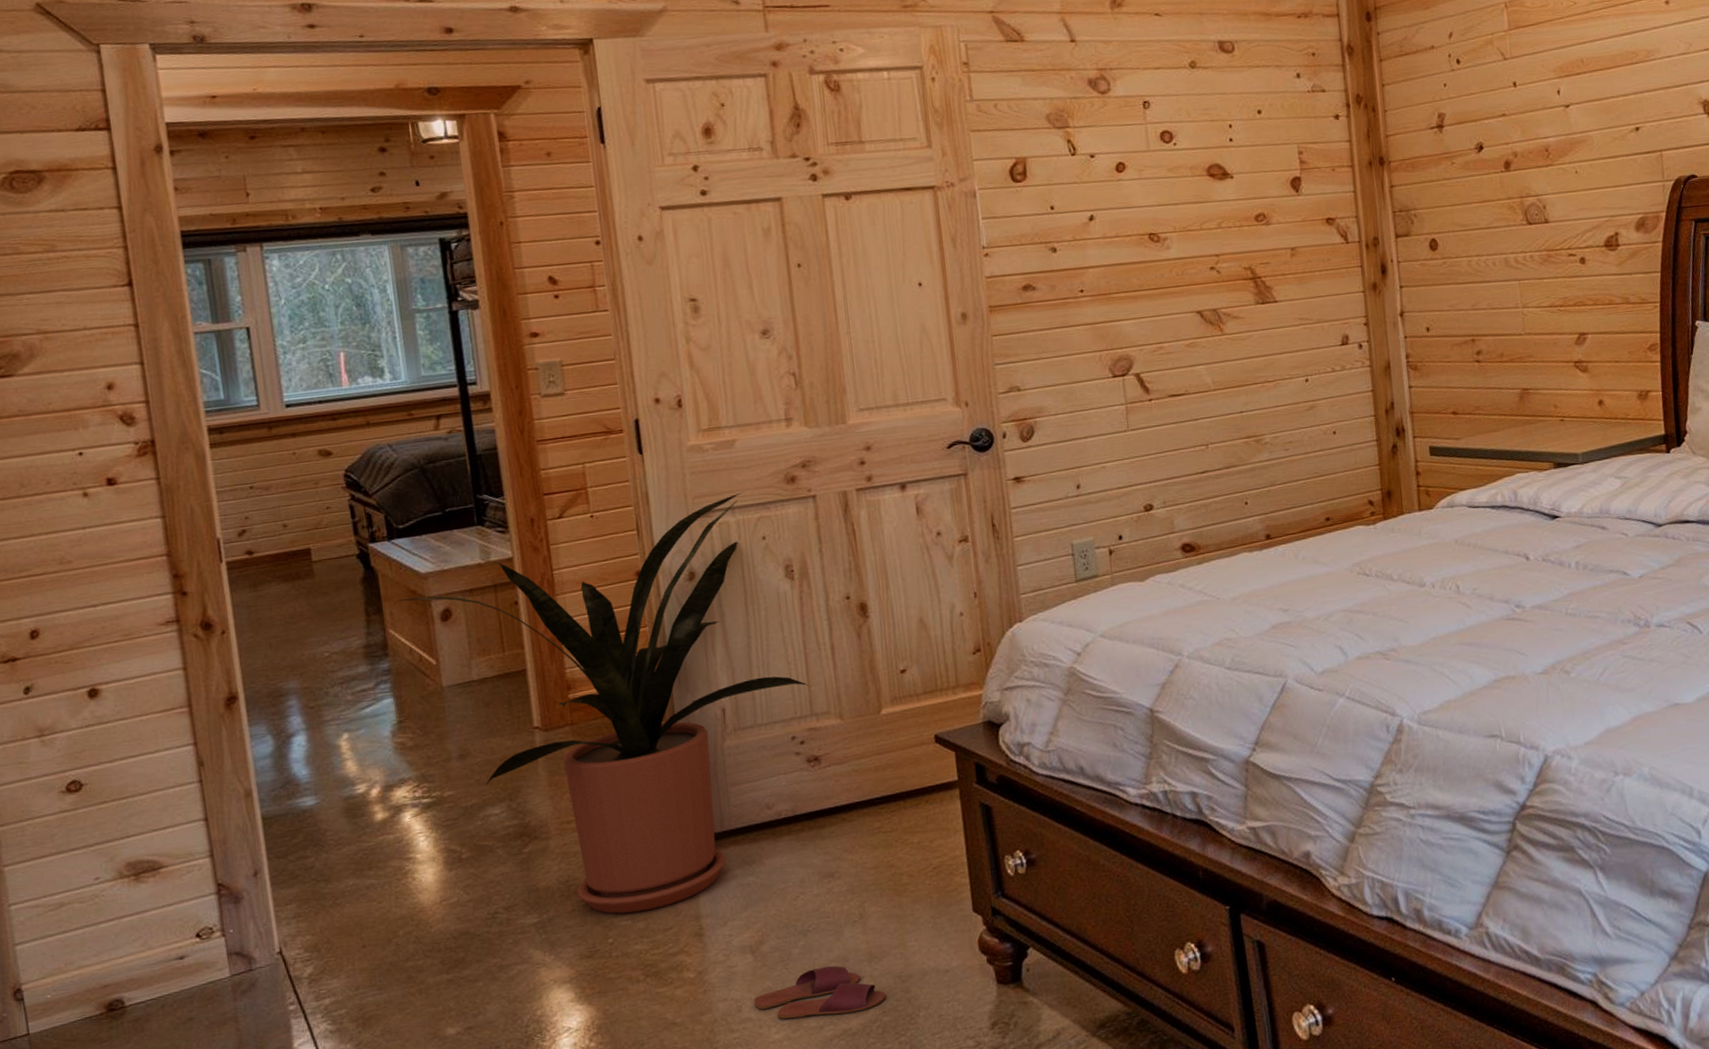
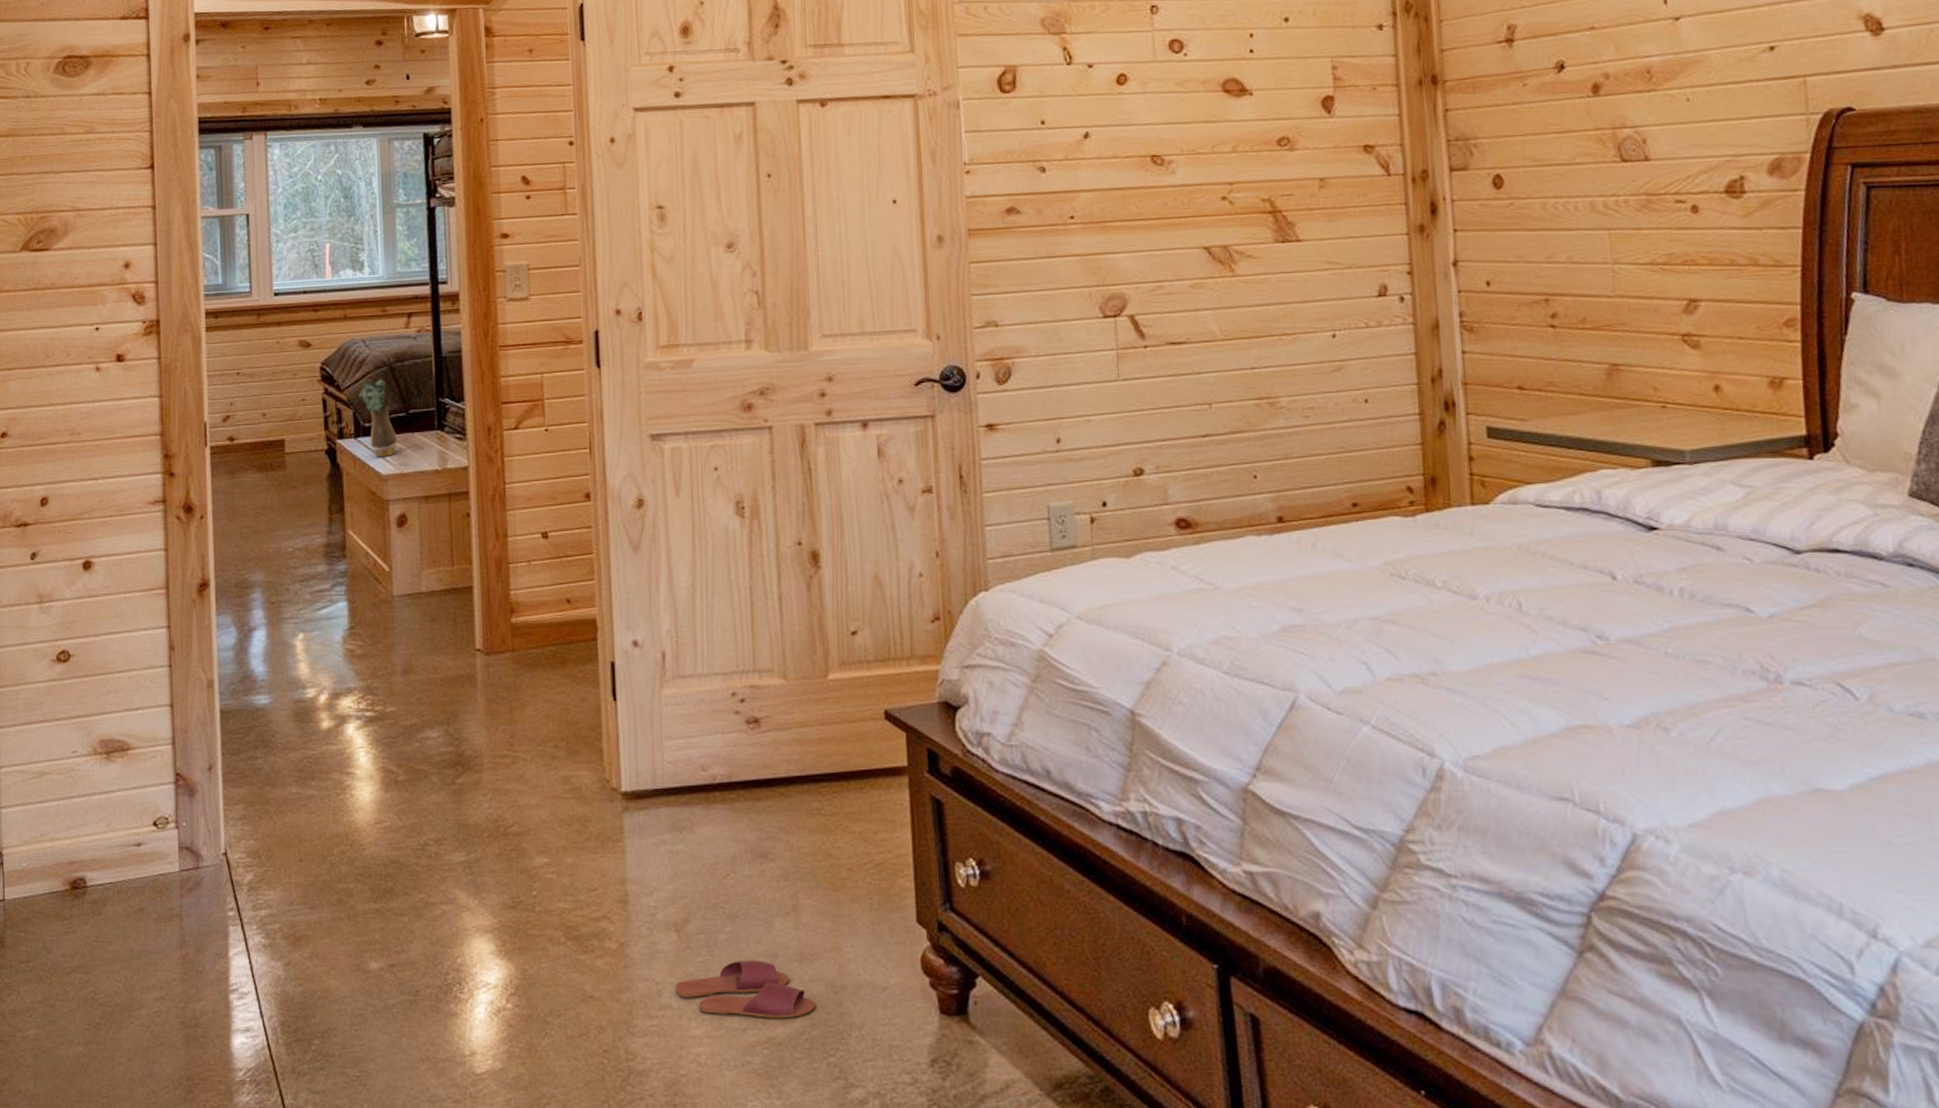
vase: none [387,480,435,558] -> present [357,377,397,458]
house plant: present [397,492,811,914] -> none [358,416,755,866]

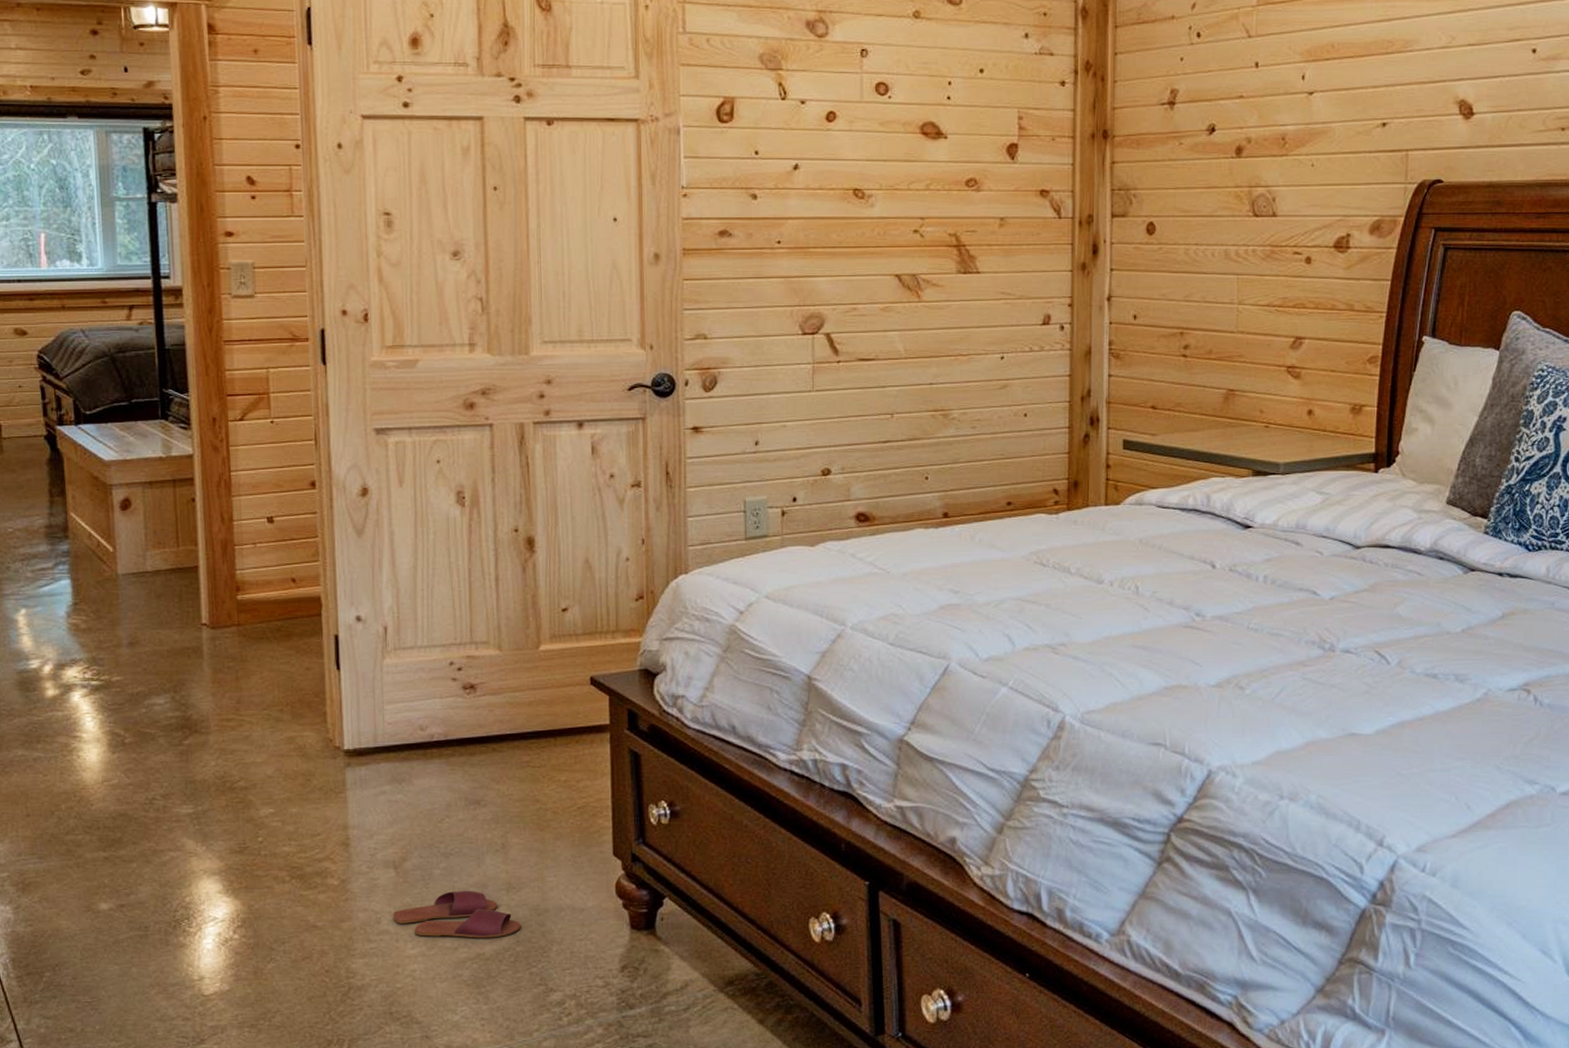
vase: present [357,377,397,458] -> none [77,367,120,444]

